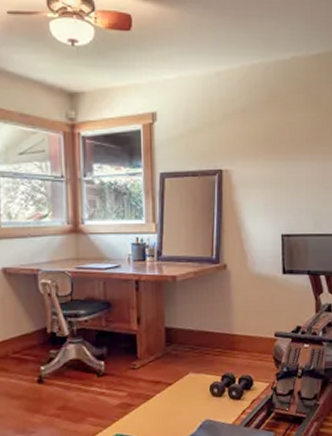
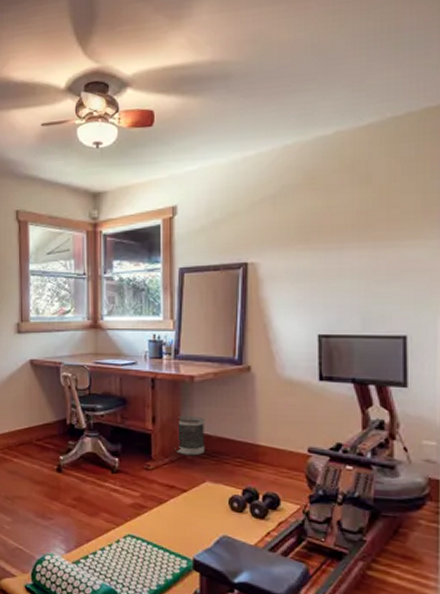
wastebasket: none [159,313,188,351] -> present [175,415,206,456]

